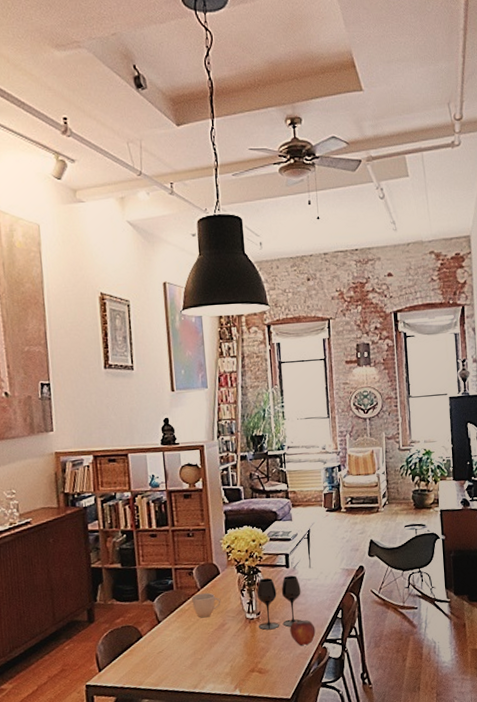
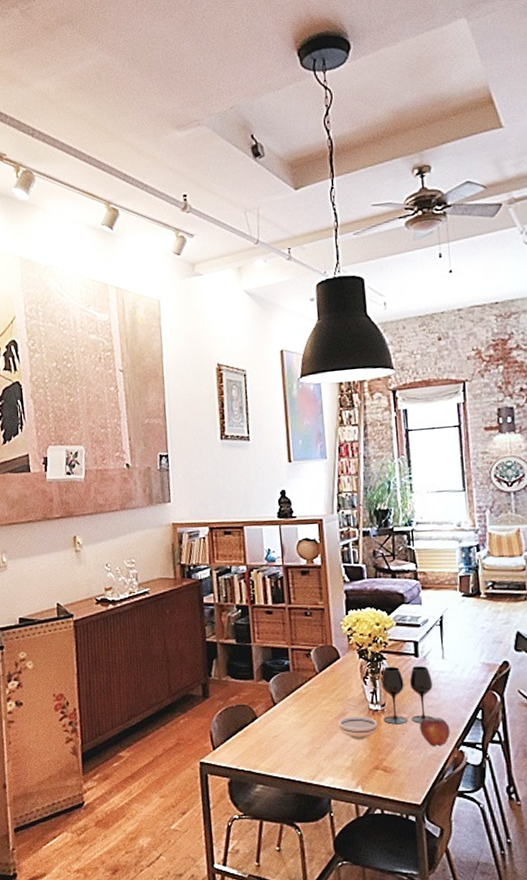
cup: present [192,592,221,618] -> none [309,677,342,704]
bowl: none [219,625,254,647] -> present [339,716,378,739]

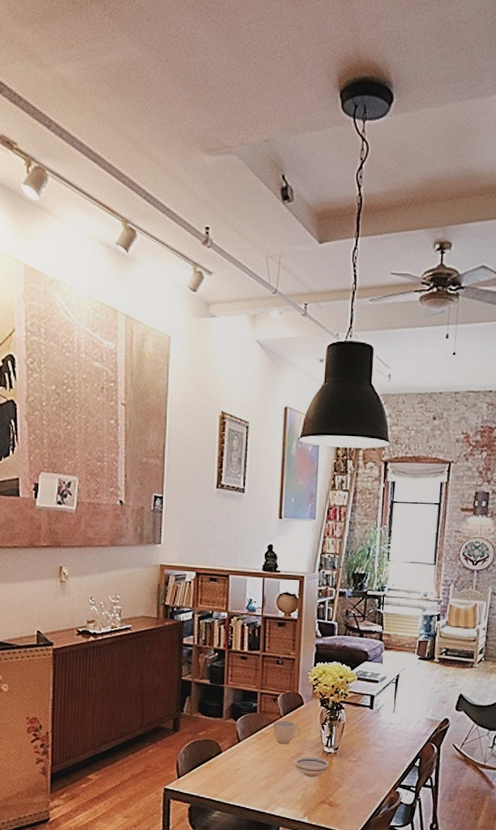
cup: none [309,677,342,704] -> present [273,720,302,744]
wine glass: present [381,666,434,725] -> none [334,715,382,767]
fruit: present [419,716,450,747] -> none [365,760,391,787]

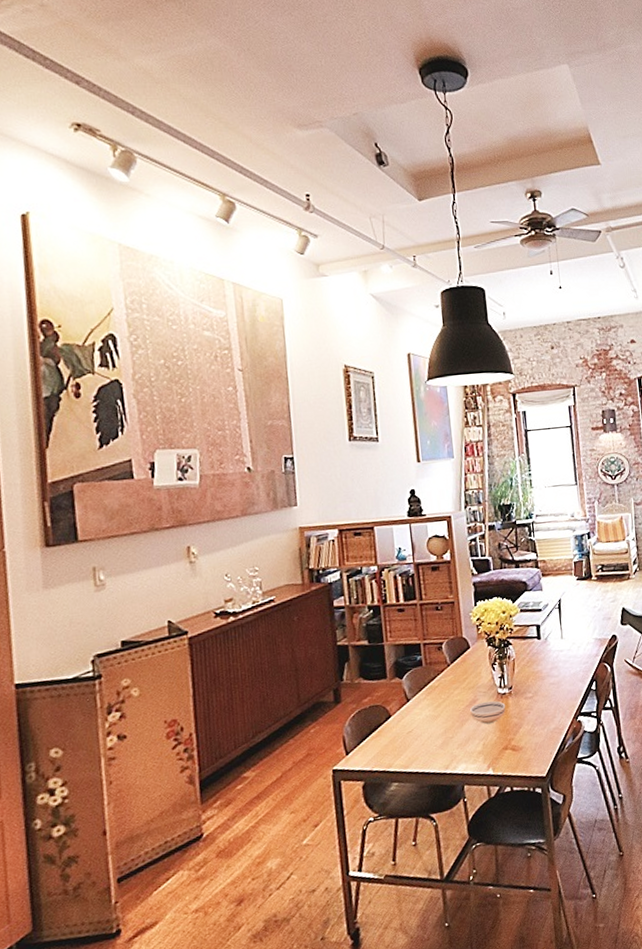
cup: present [273,720,302,744] -> none [441,667,472,695]

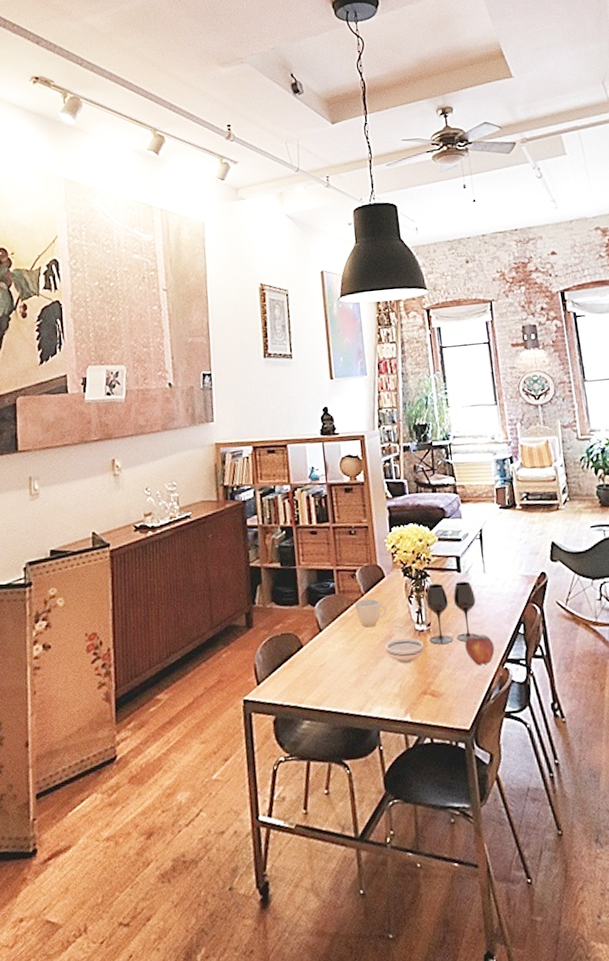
cup: none [441,667,472,695] -> present [355,598,387,628]
wine glass: none [508,647,555,705] -> present [426,581,478,645]
fruit: none [543,692,570,721] -> present [465,633,495,666]

